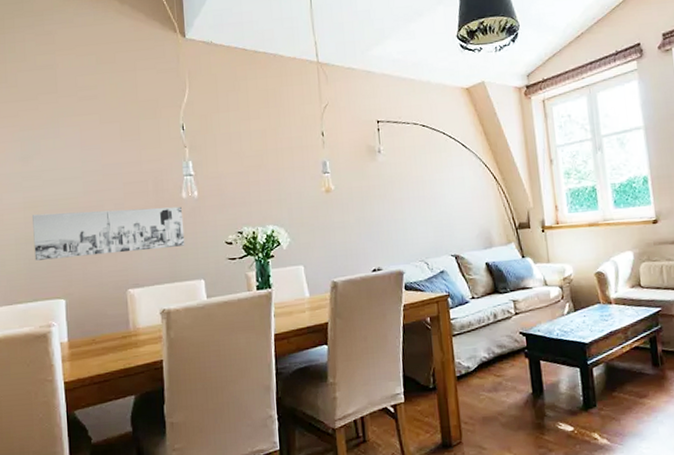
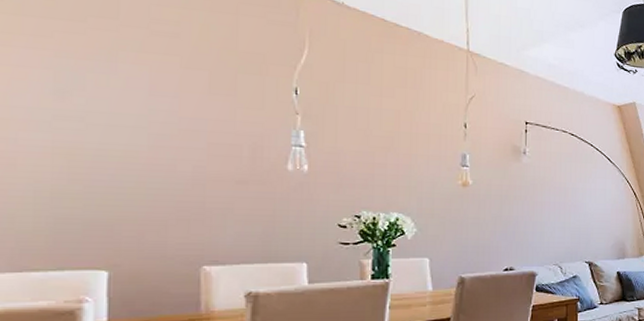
wall art: present [32,206,185,261] -> none [64,164,287,224]

